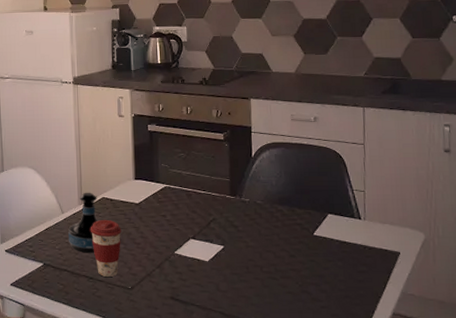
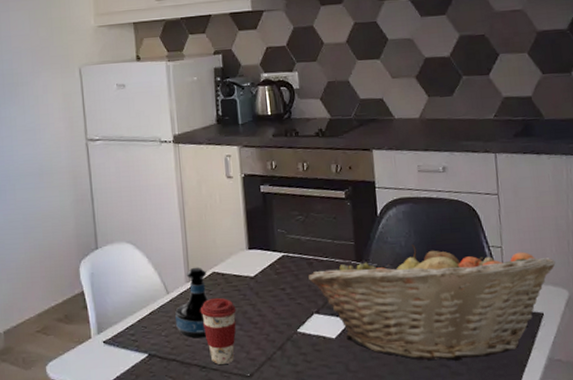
fruit basket: none [187,183,414,289] -> present [308,243,556,361]

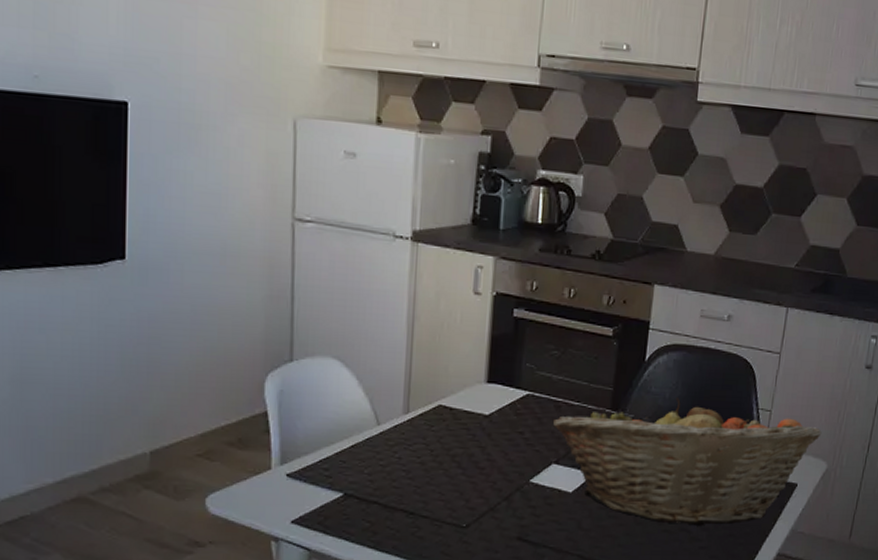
tequila bottle: present [175,267,209,338] -> none [384,396,431,480]
coffee cup: present [200,297,236,364] -> none [416,435,461,511]

